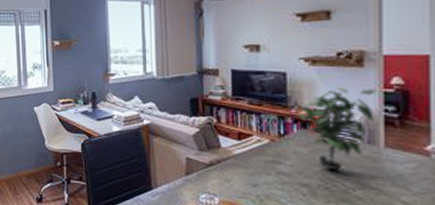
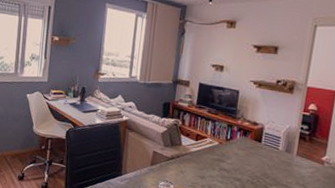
potted plant: present [296,88,377,171] -> none [241,107,299,171]

